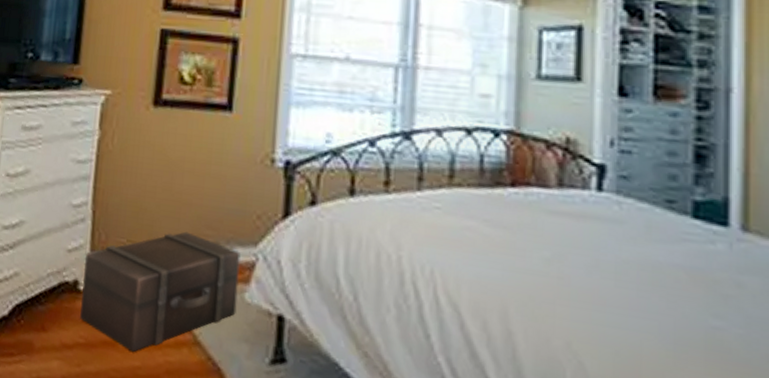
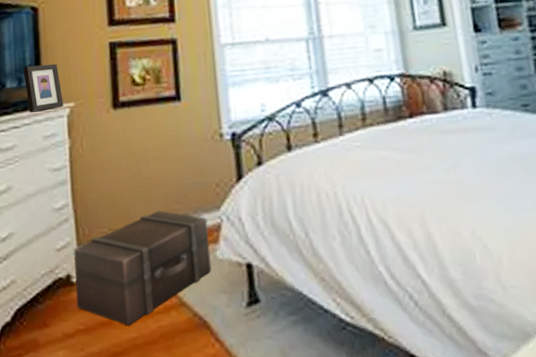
picture frame: none [61,40,100,94] -> present [23,63,64,113]

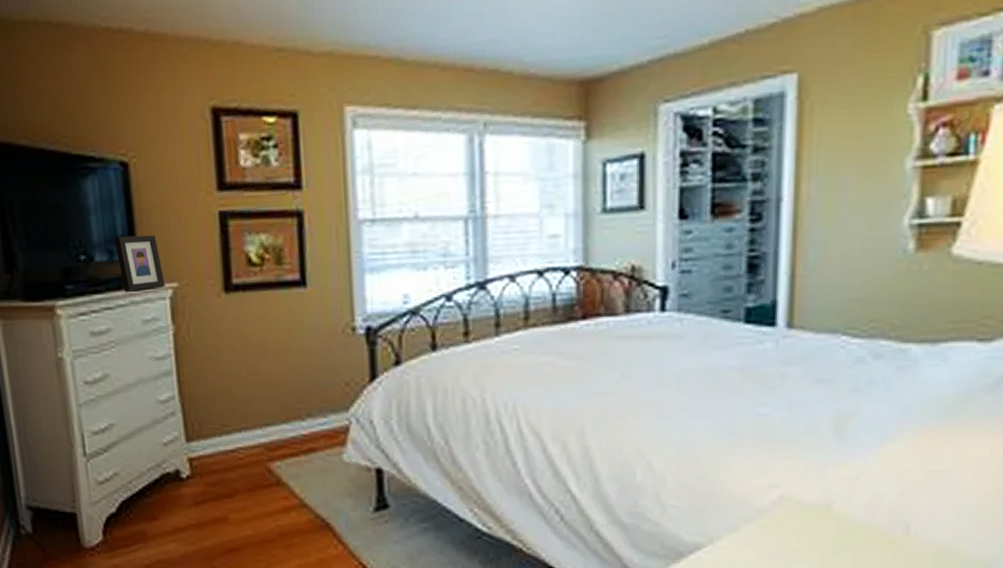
suitcase: present [73,210,212,325] -> none [181,408,337,523]

